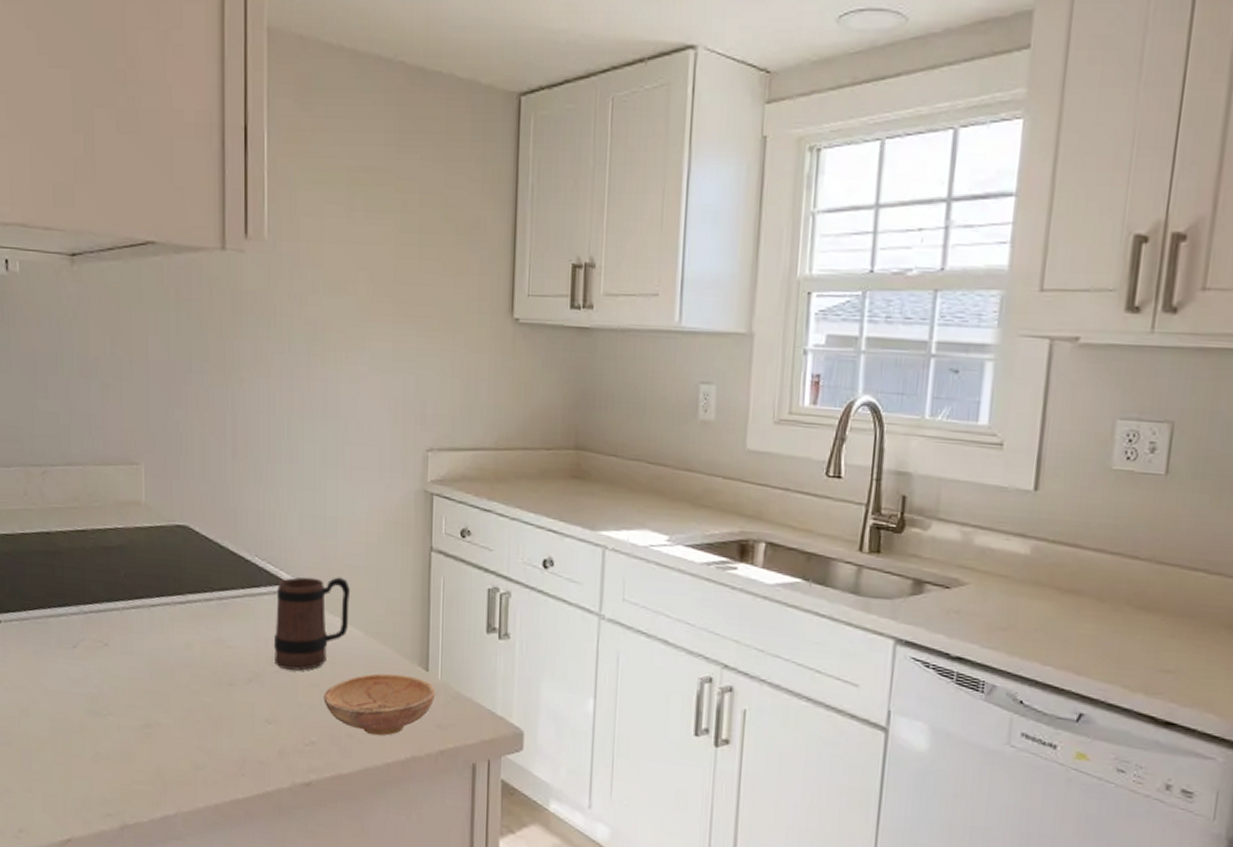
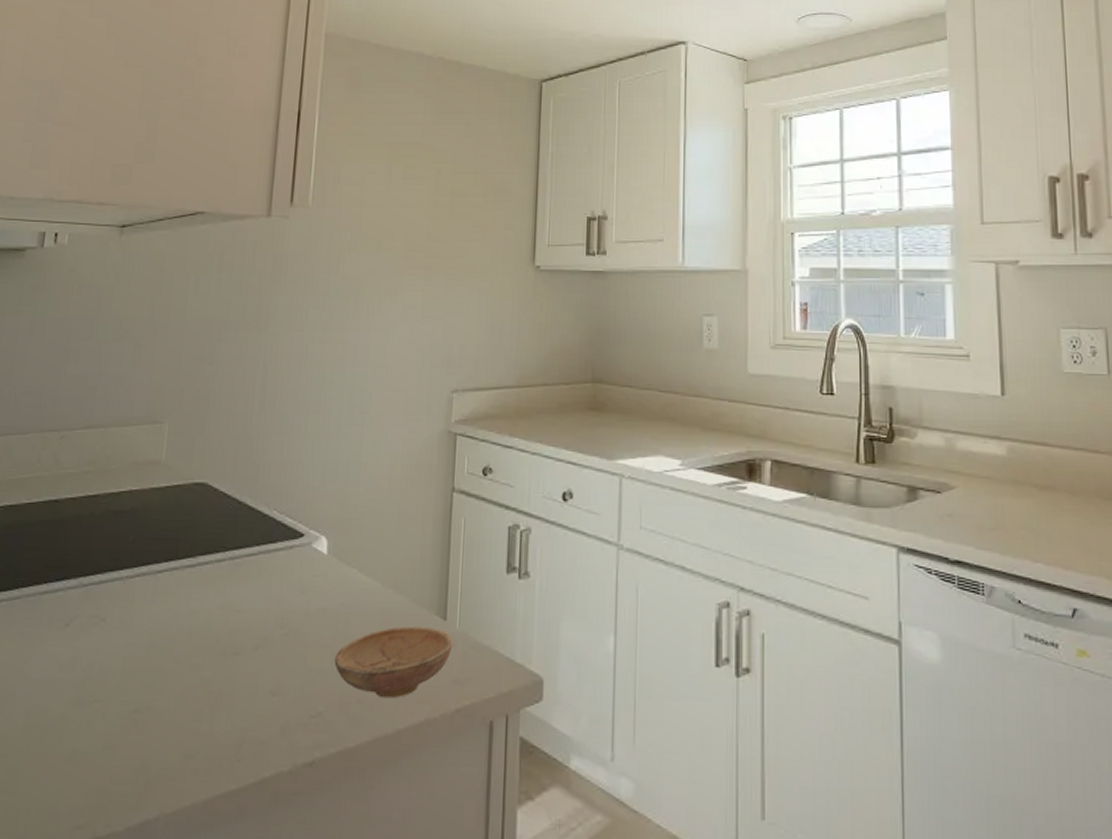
mug: present [273,576,350,671] -> none [285,525,369,631]

